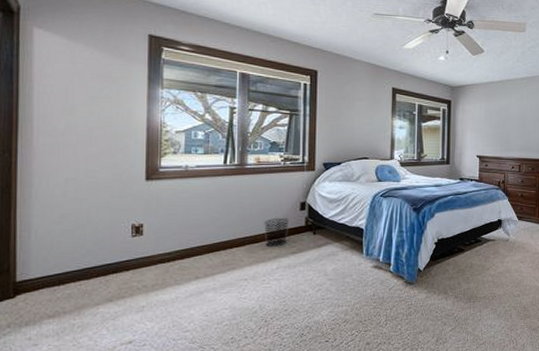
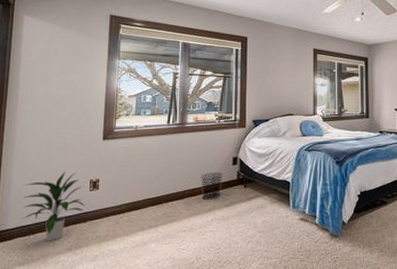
indoor plant: none [48,215,127,292] -> present [22,171,85,242]

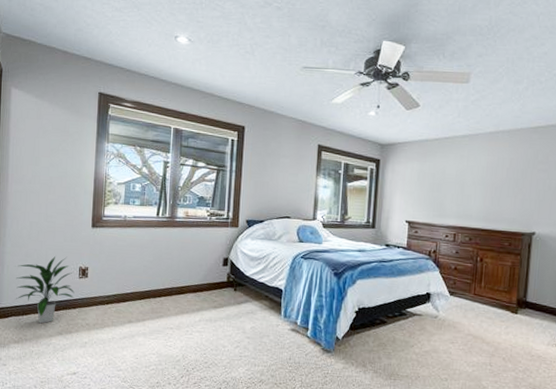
waste bin: present [201,172,223,201] -> none [189,271,213,301]

